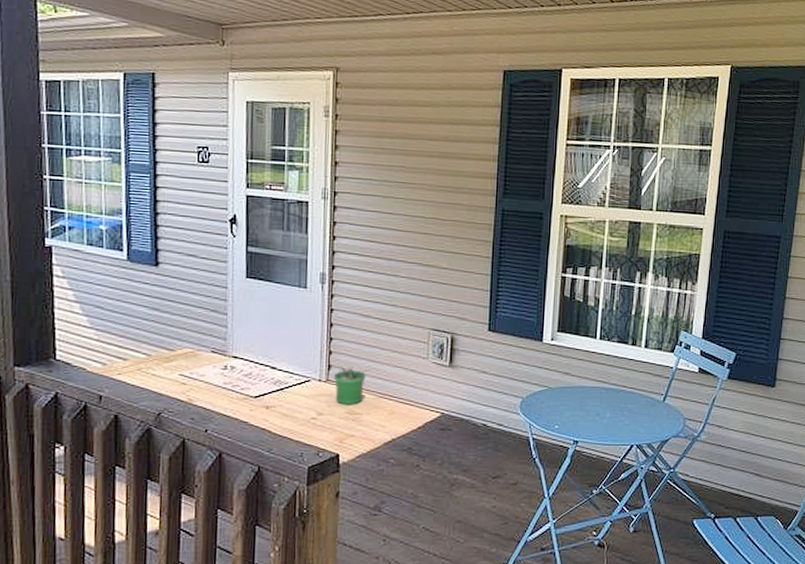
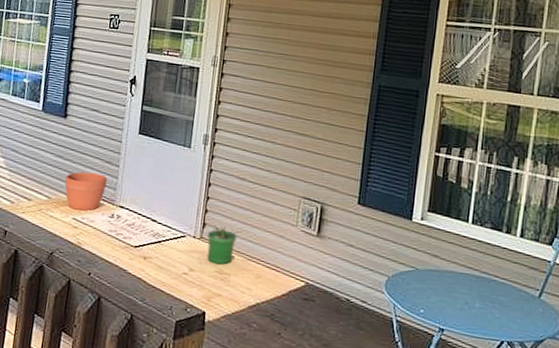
flowerpot: none [165,324,215,365] -> present [64,172,108,211]

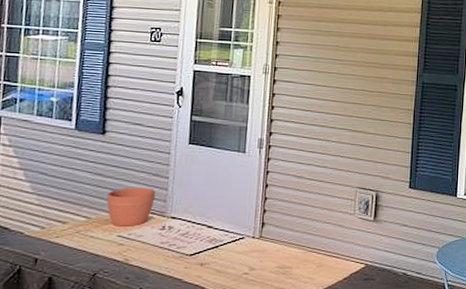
planter: present [206,223,243,265] -> none [266,222,302,260]

